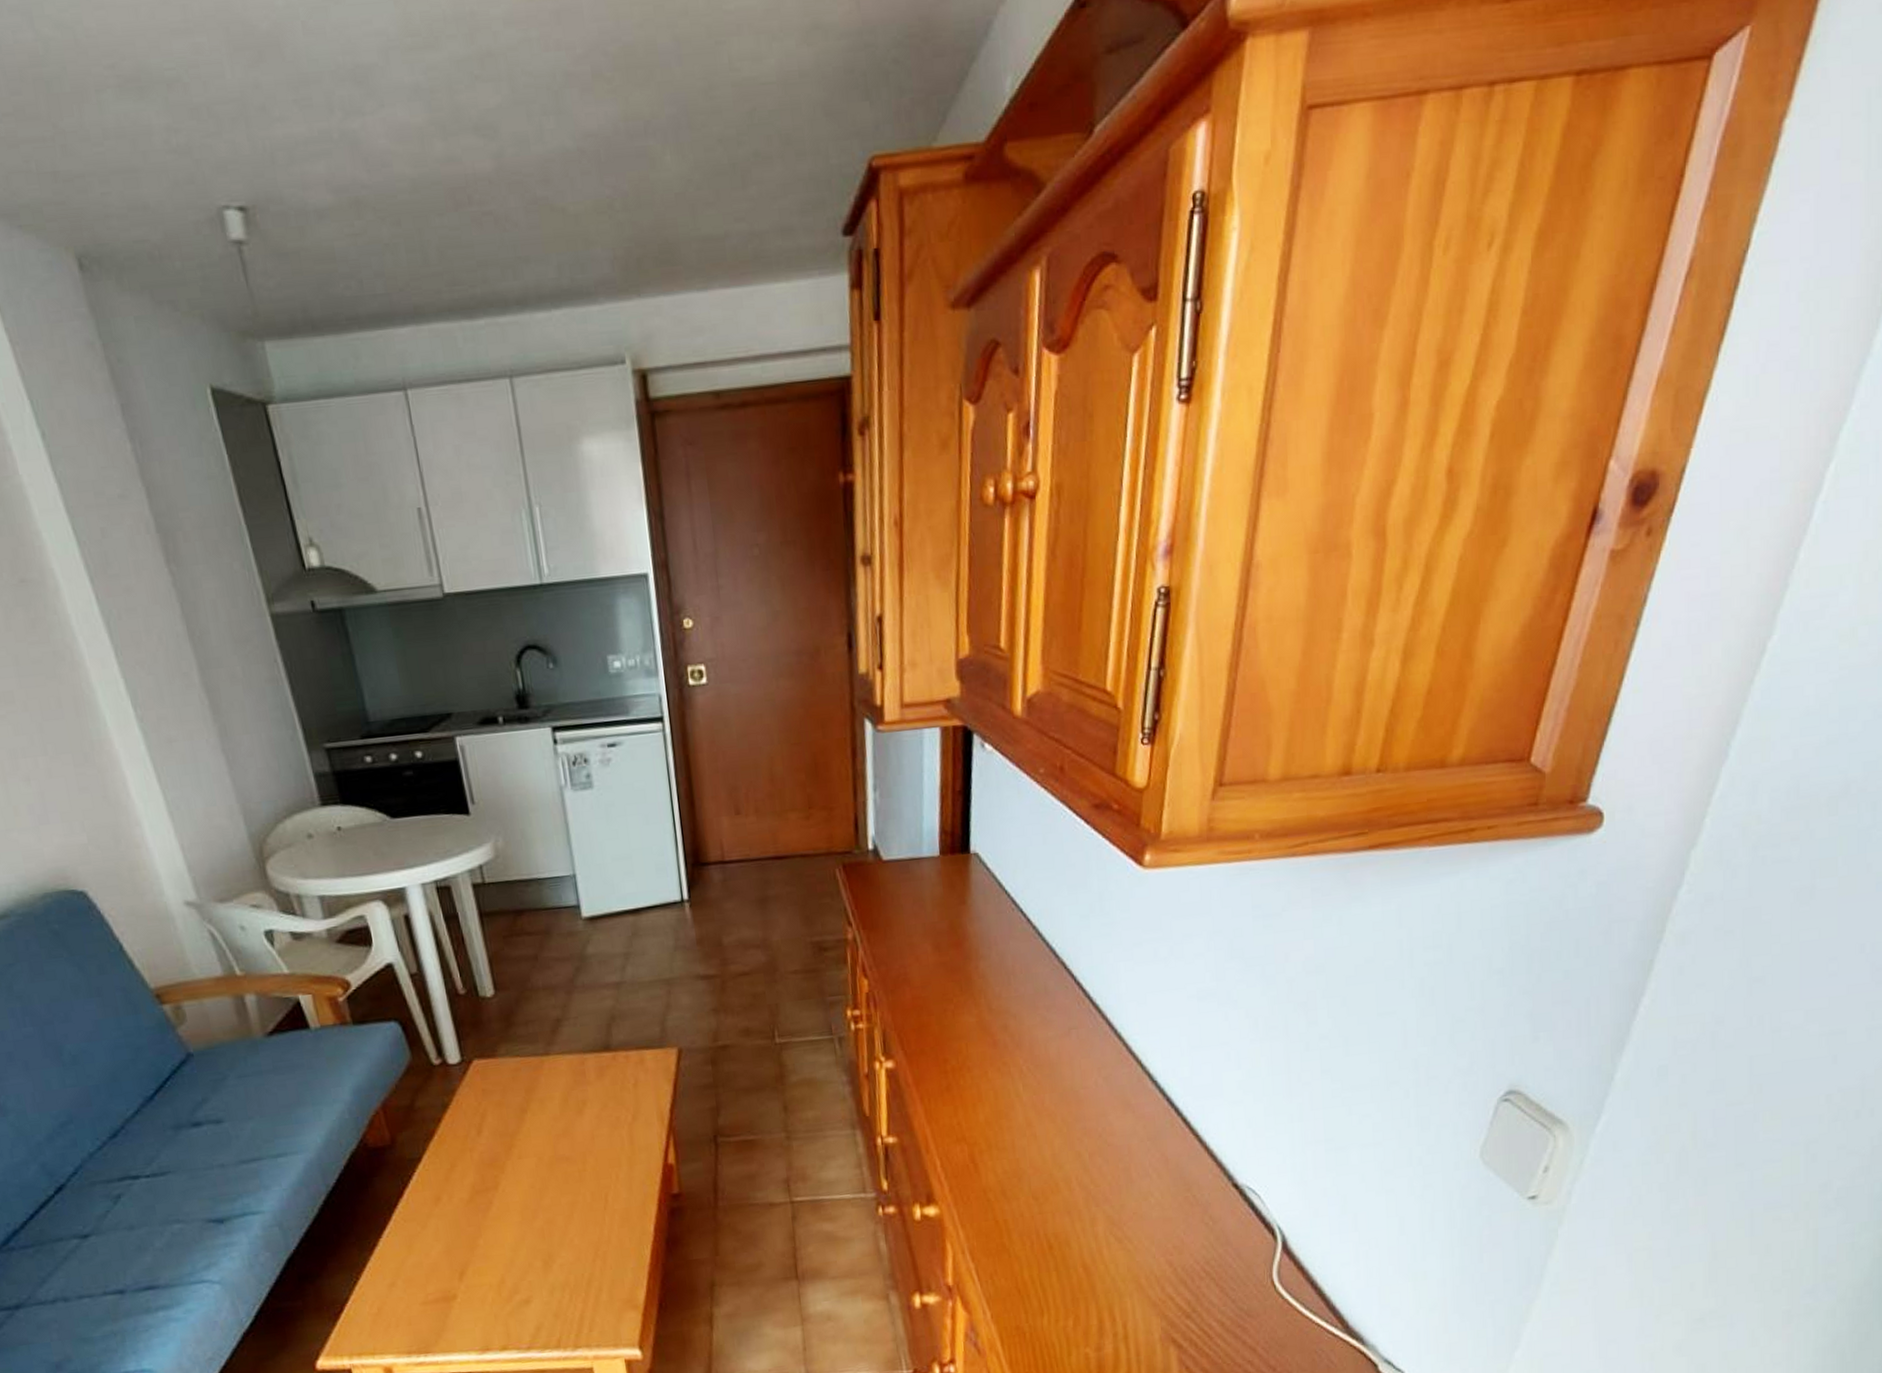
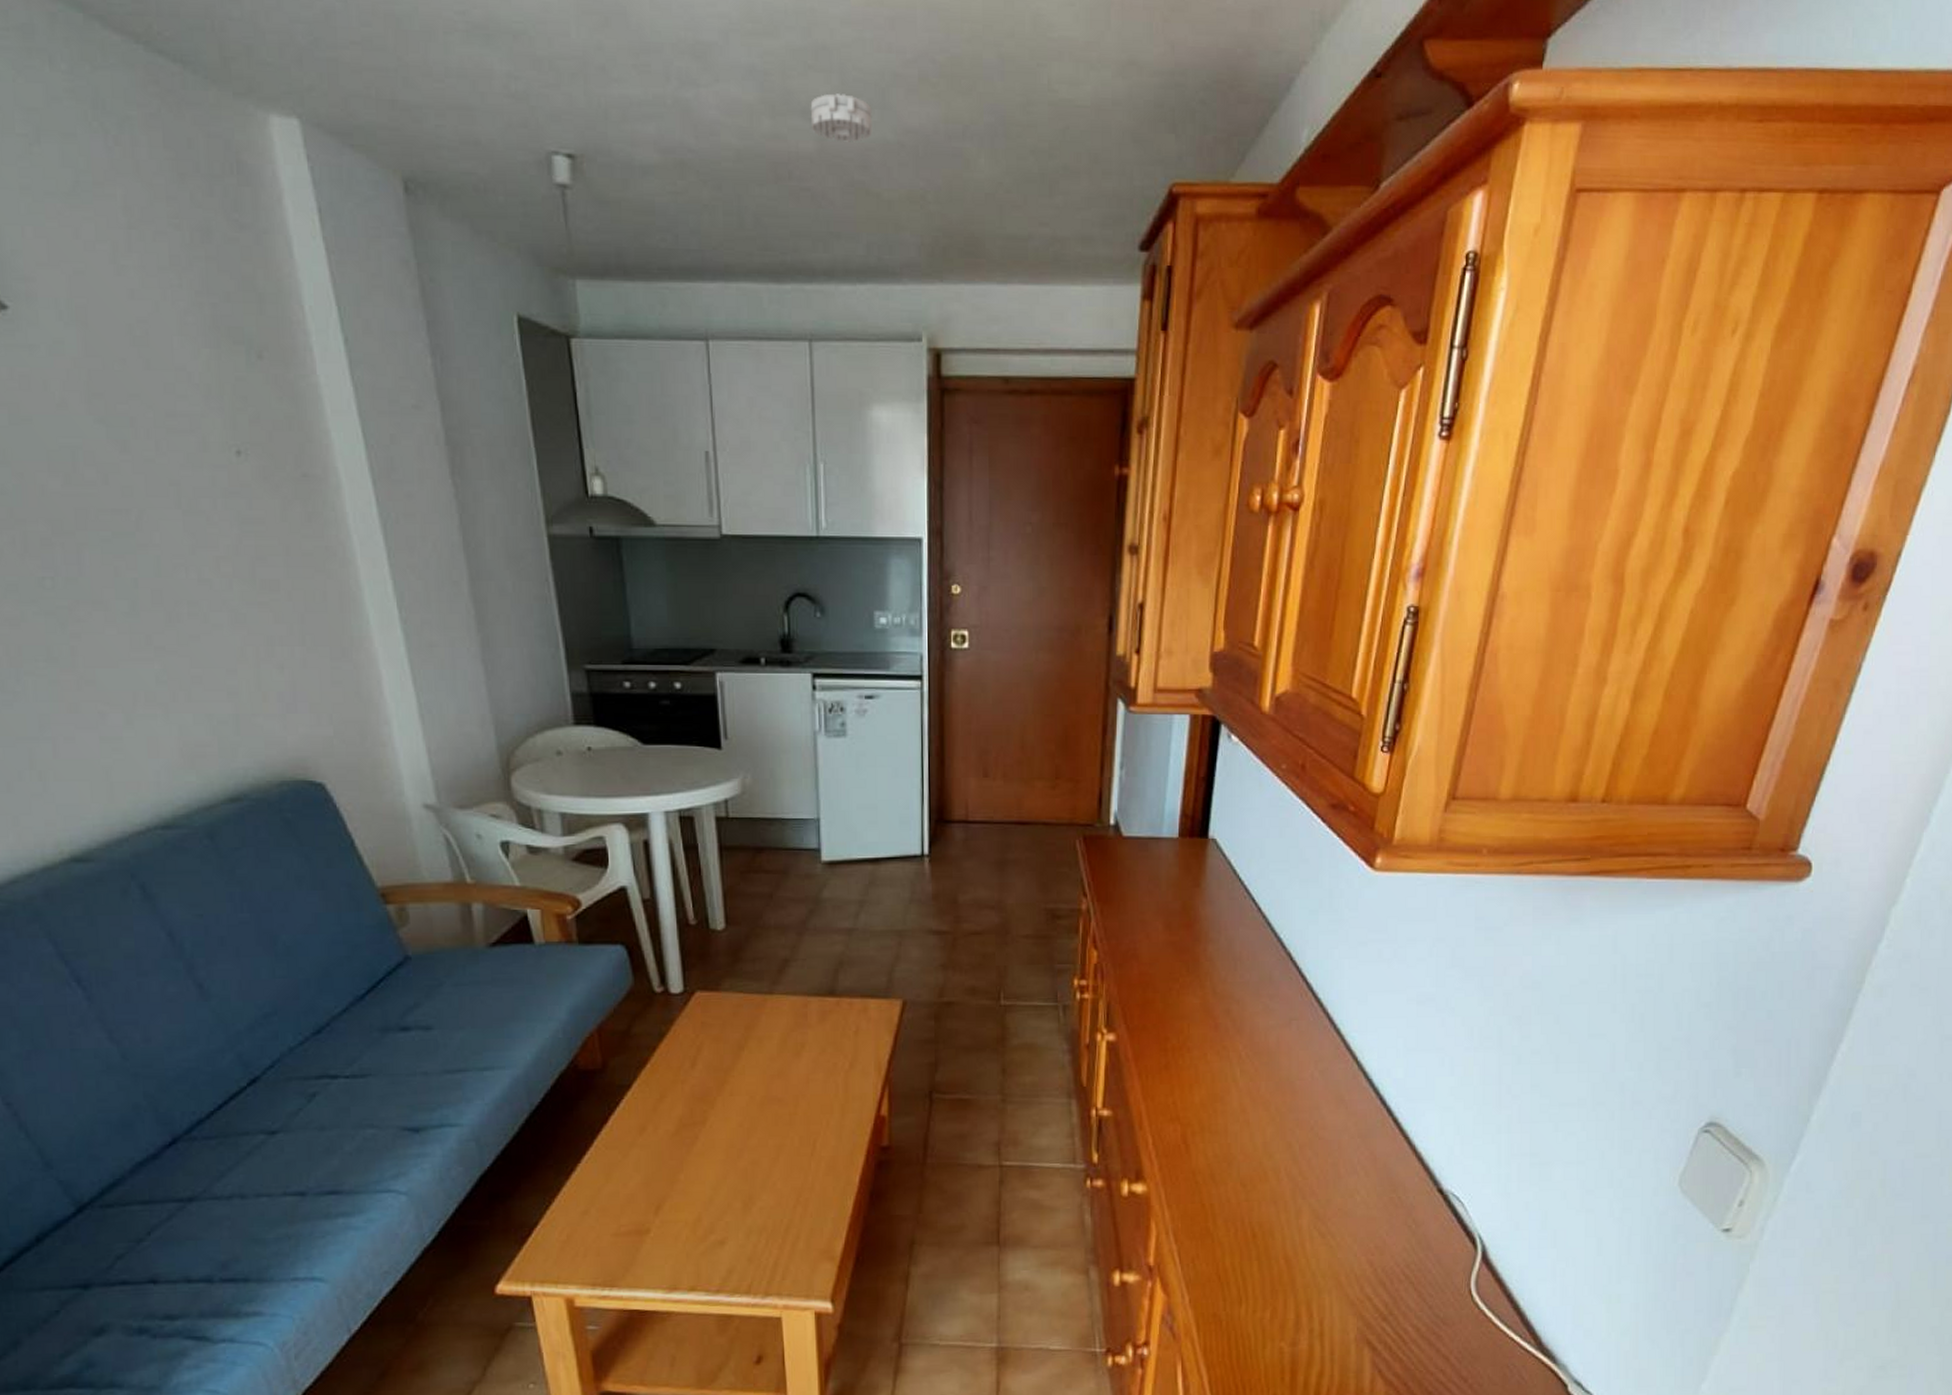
smoke detector: none [481,103,550,157] -> present [810,93,873,142]

